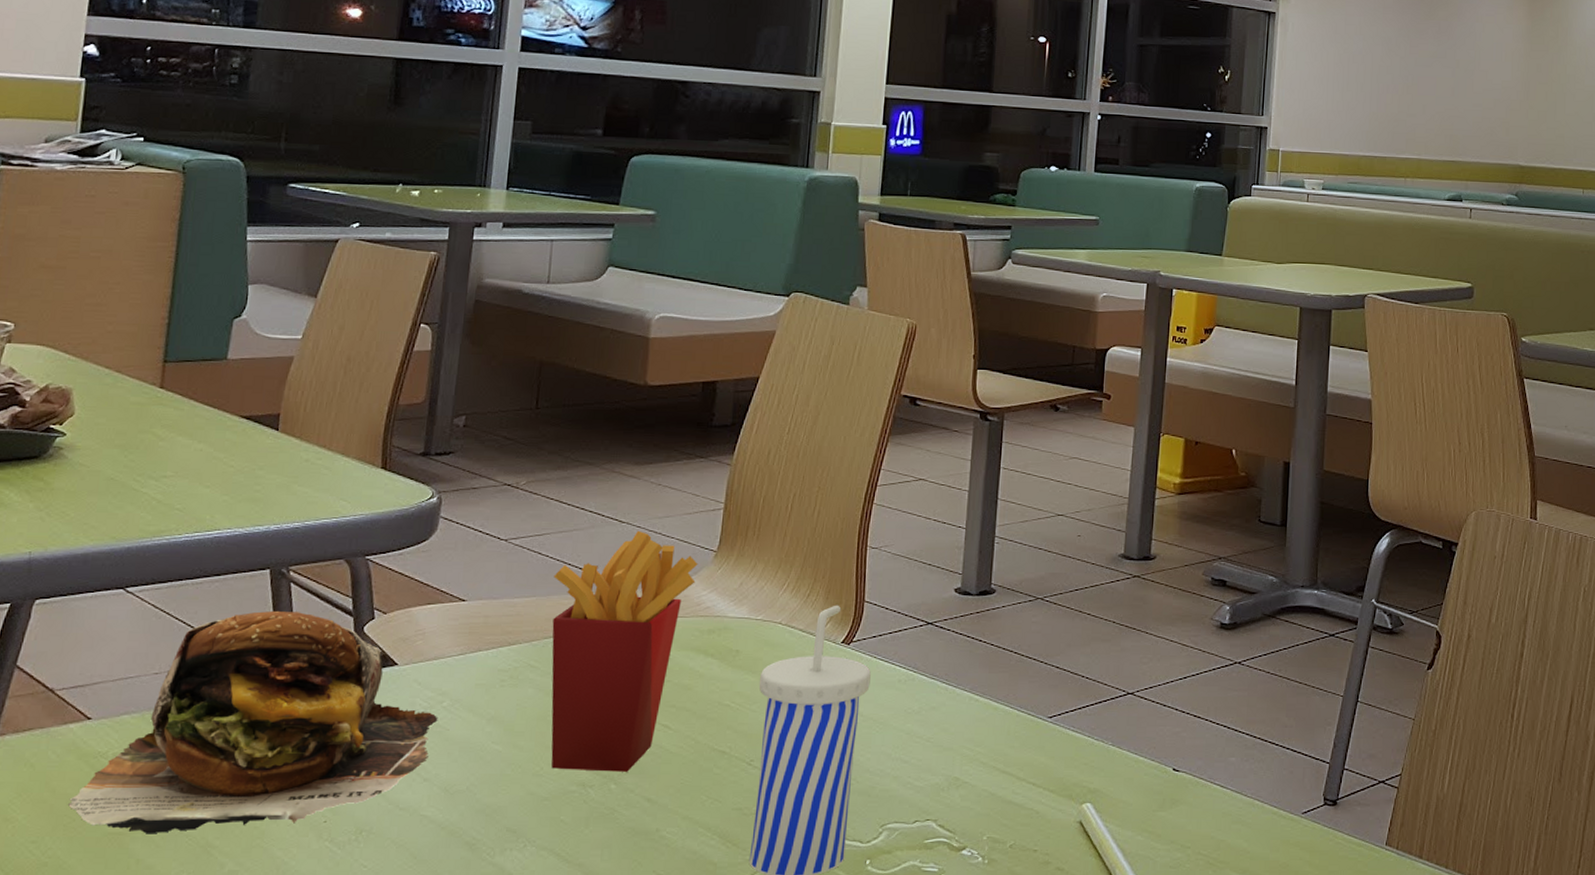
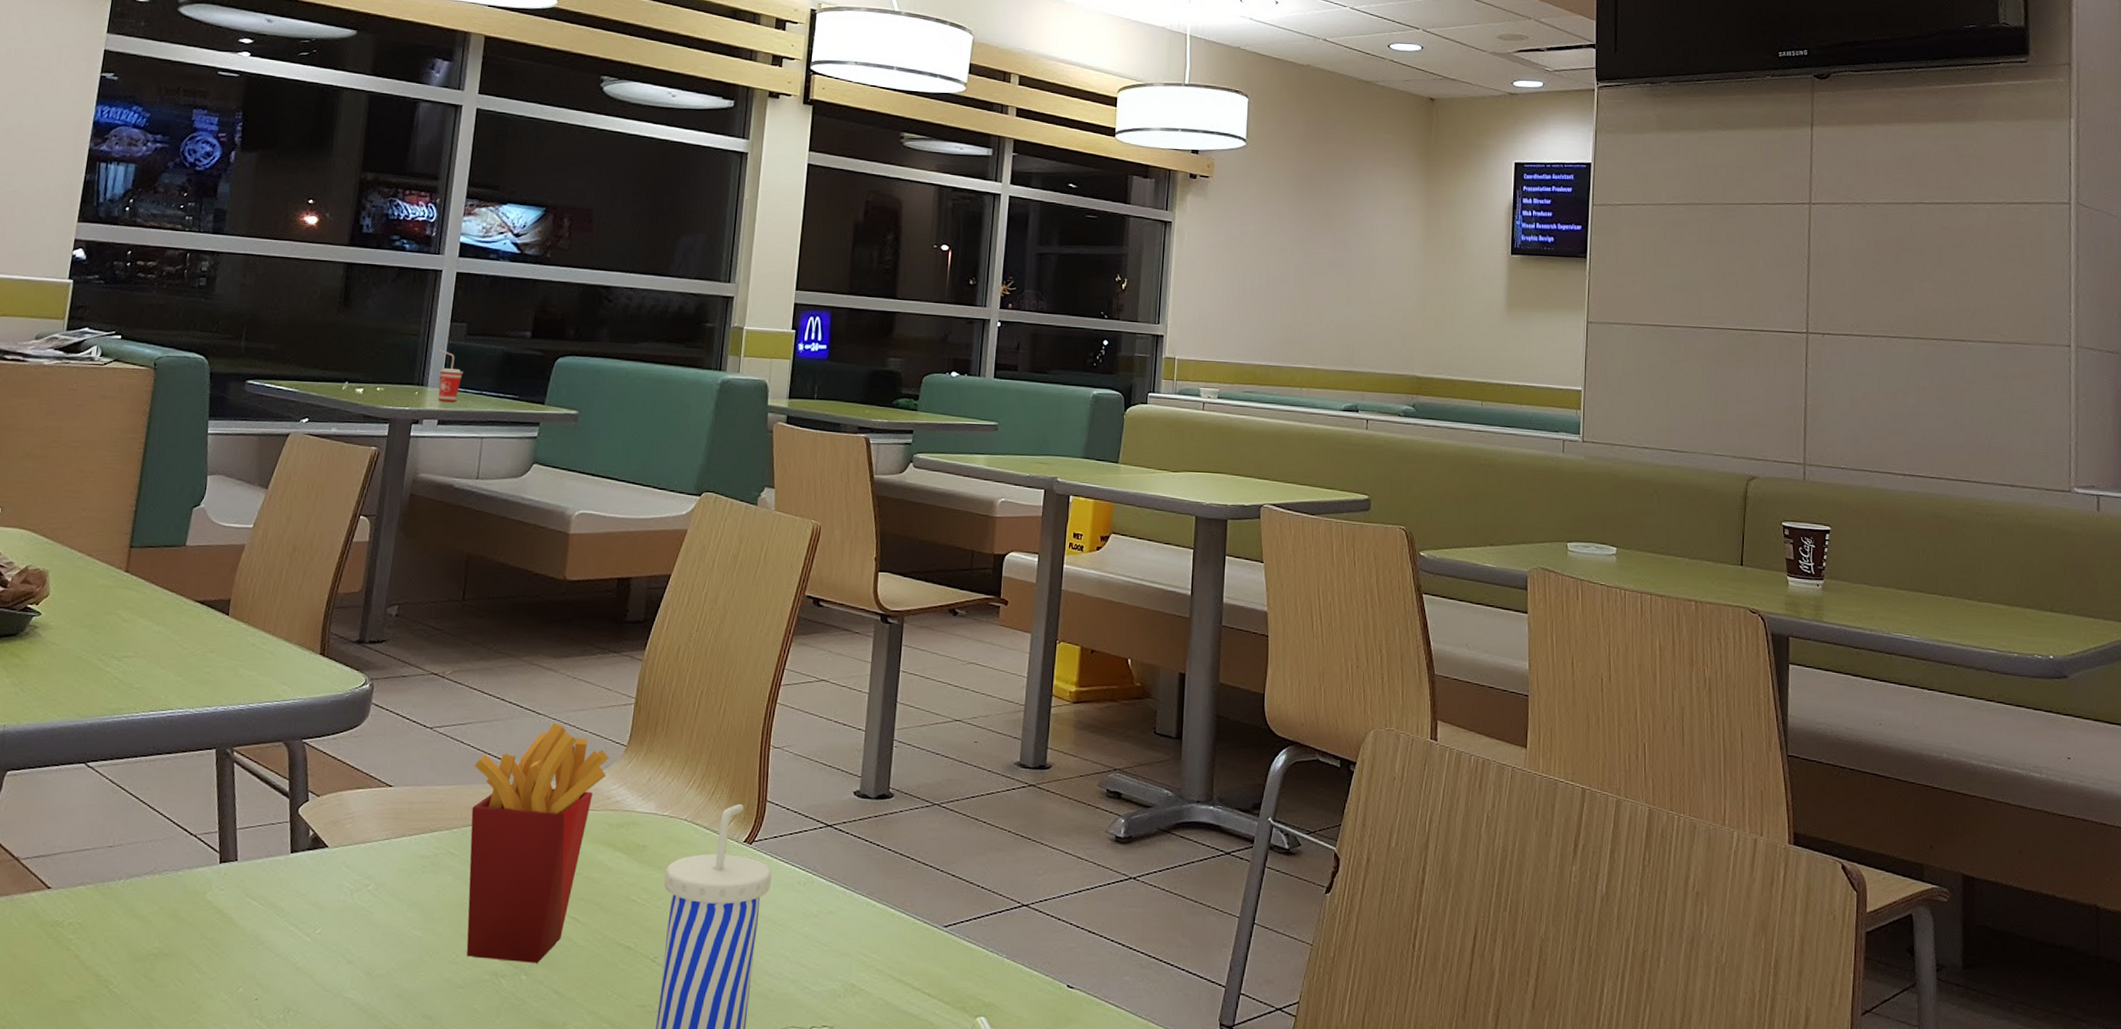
burger: present [68,610,438,834] -> none [27,789,364,1004]
beverage cup: none [501,148,530,205] -> present [438,349,464,403]

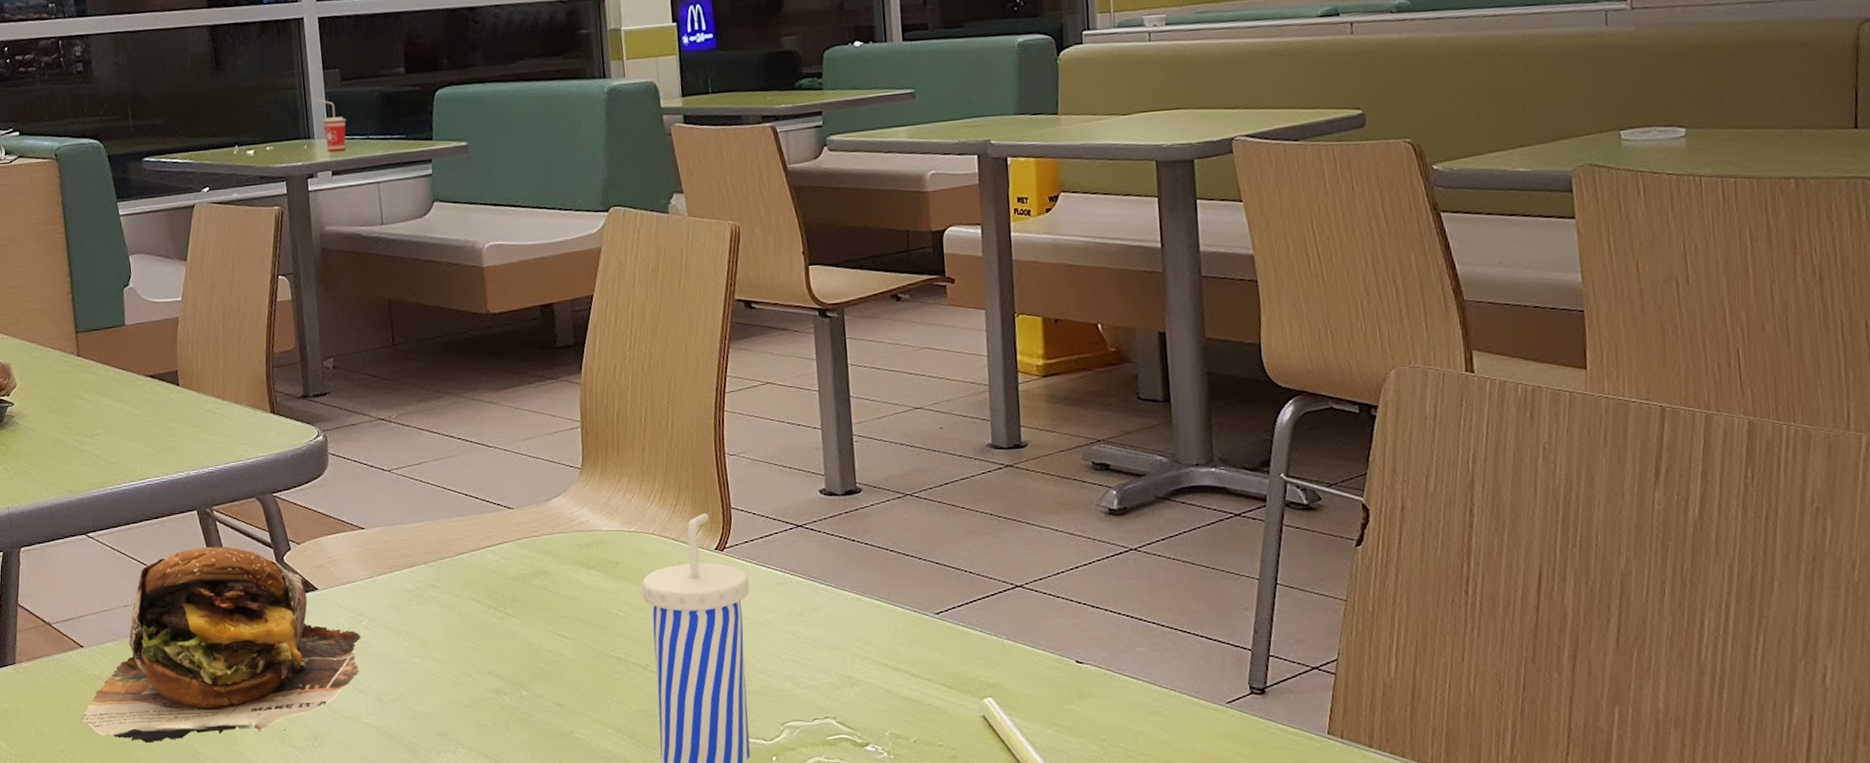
burger: none [27,789,364,1004] -> present [81,546,361,743]
french fries: present [466,722,609,963] -> none [437,453,567,680]

